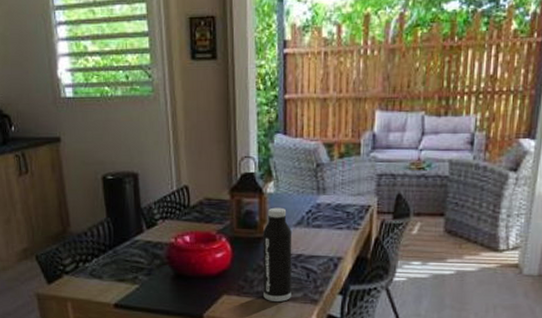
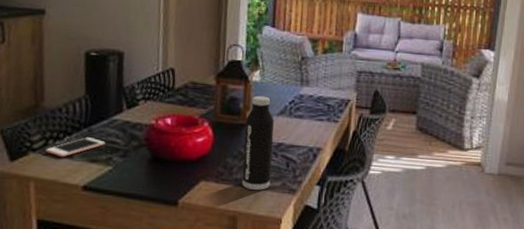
cell phone: none [77,258,130,279] -> present [46,137,105,158]

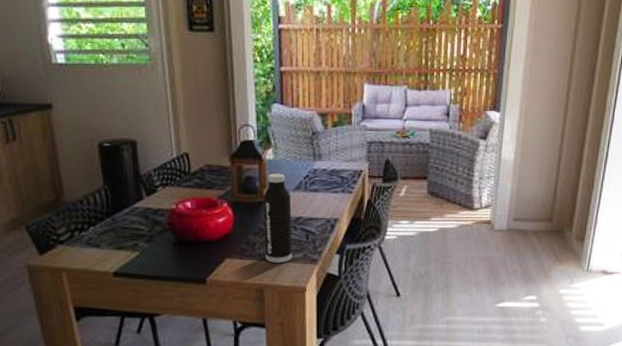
cell phone: present [46,137,105,158] -> none [73,226,129,248]

